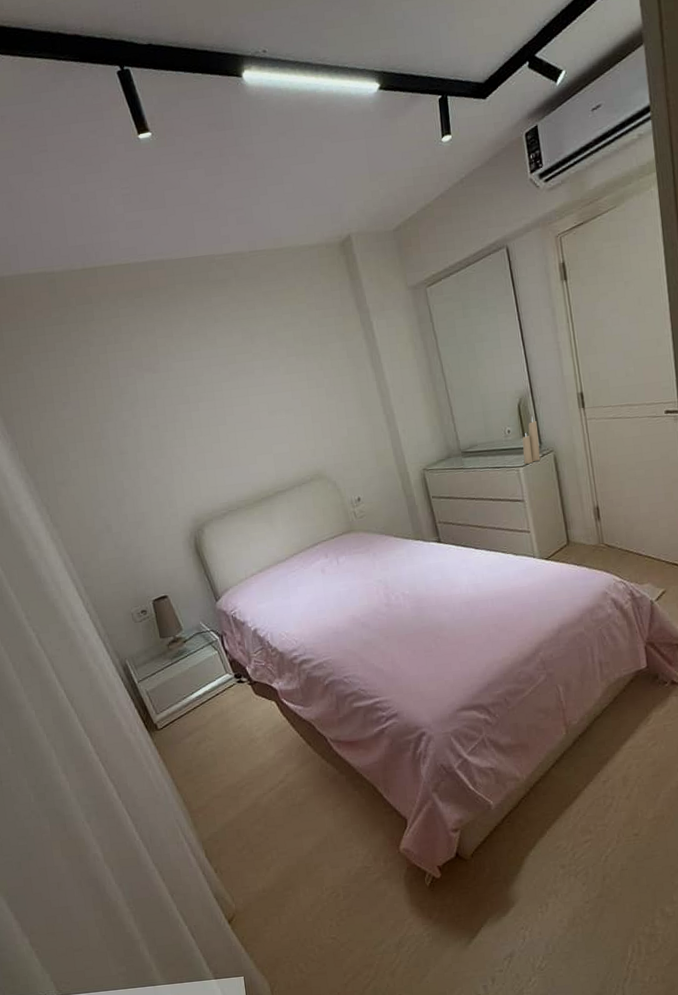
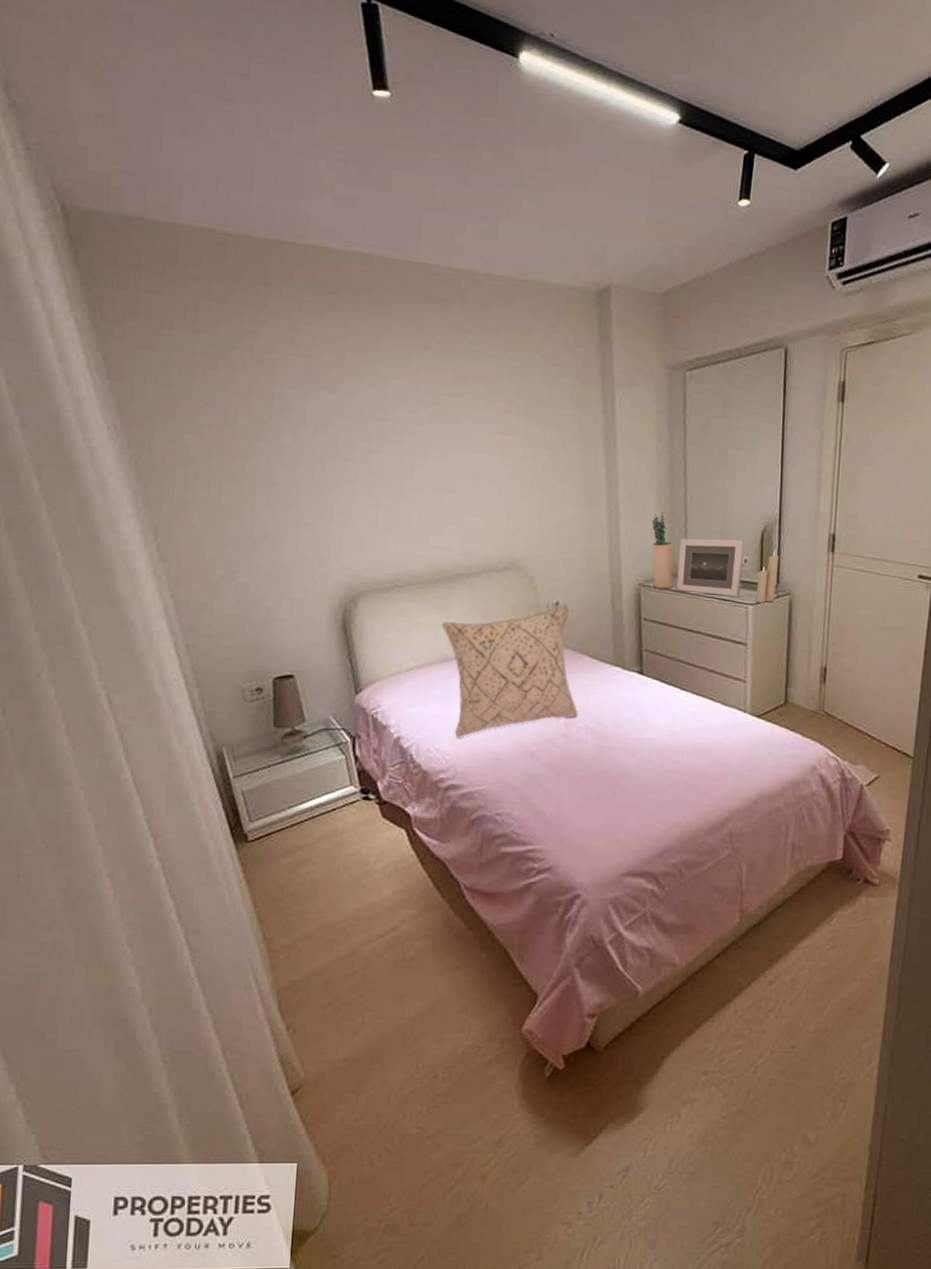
pillow: none [271,498,394,622] -> present [441,604,578,738]
vase: none [423,407,452,471] -> present [651,512,674,590]
picture frame: none [450,414,510,468] -> present [676,538,745,596]

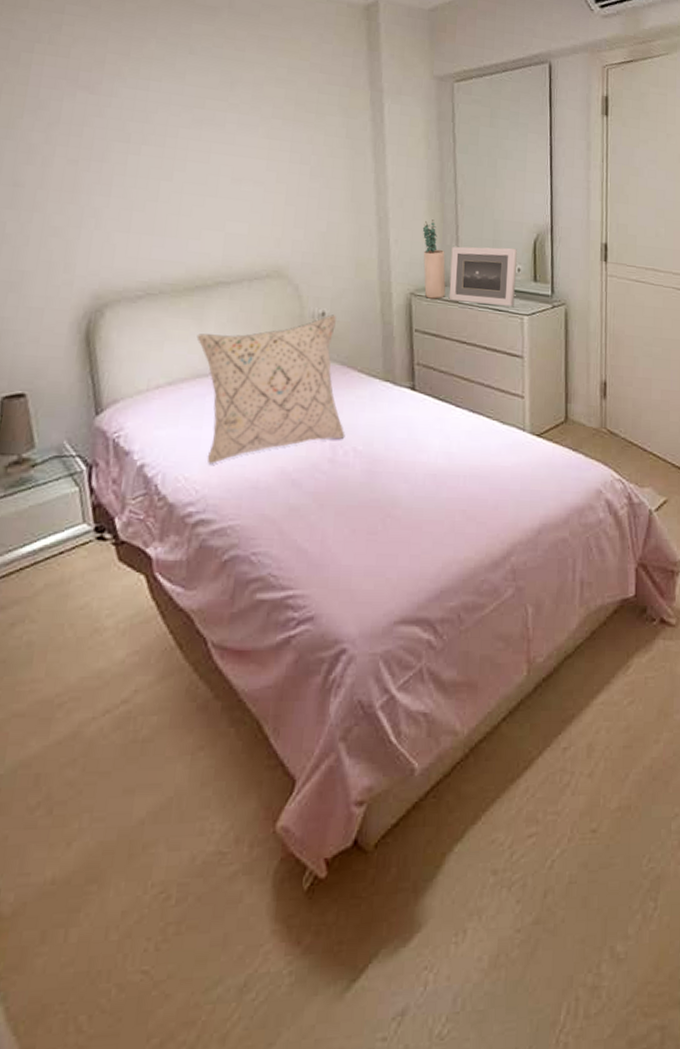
candle: present [755,549,779,603] -> none [530,258,552,314]

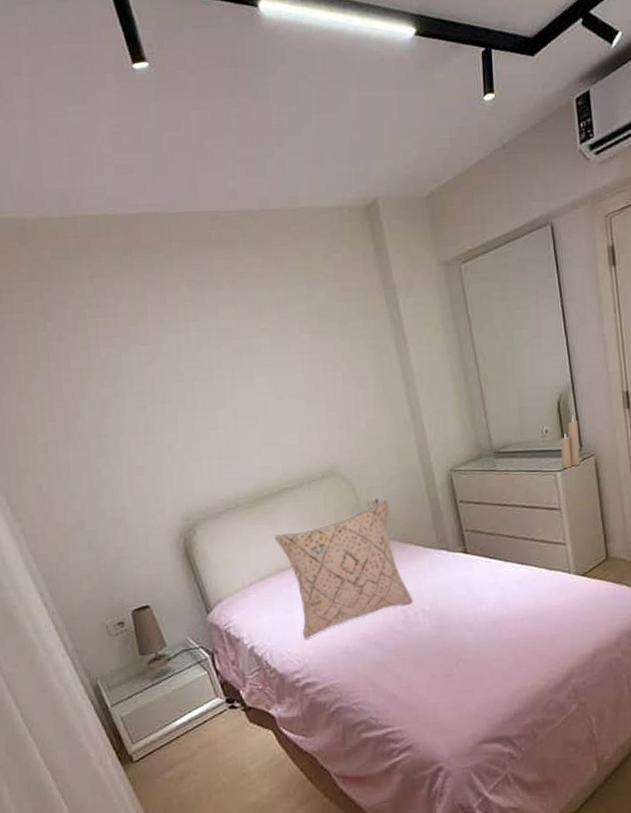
vase: present [422,219,446,300] -> none [452,399,483,472]
picture frame: present [448,246,517,306] -> none [481,411,546,470]
candle: none [530,258,552,314] -> present [561,415,580,469]

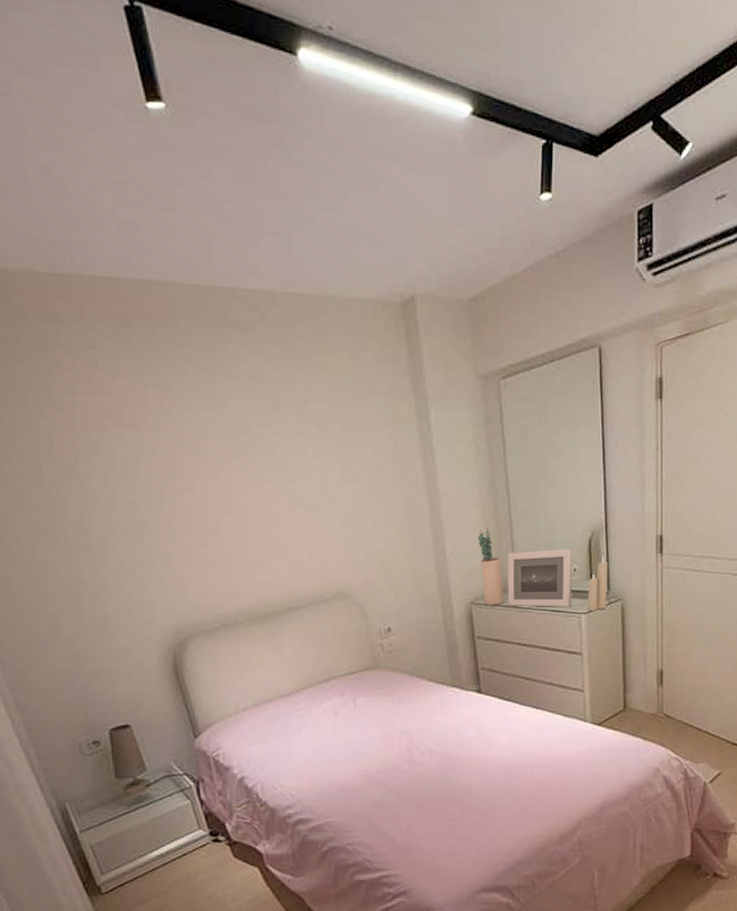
pillow: present [274,500,413,639] -> none [274,629,420,773]
vase: none [452,399,483,472] -> present [477,527,505,606]
picture frame: none [481,411,546,470] -> present [507,548,572,606]

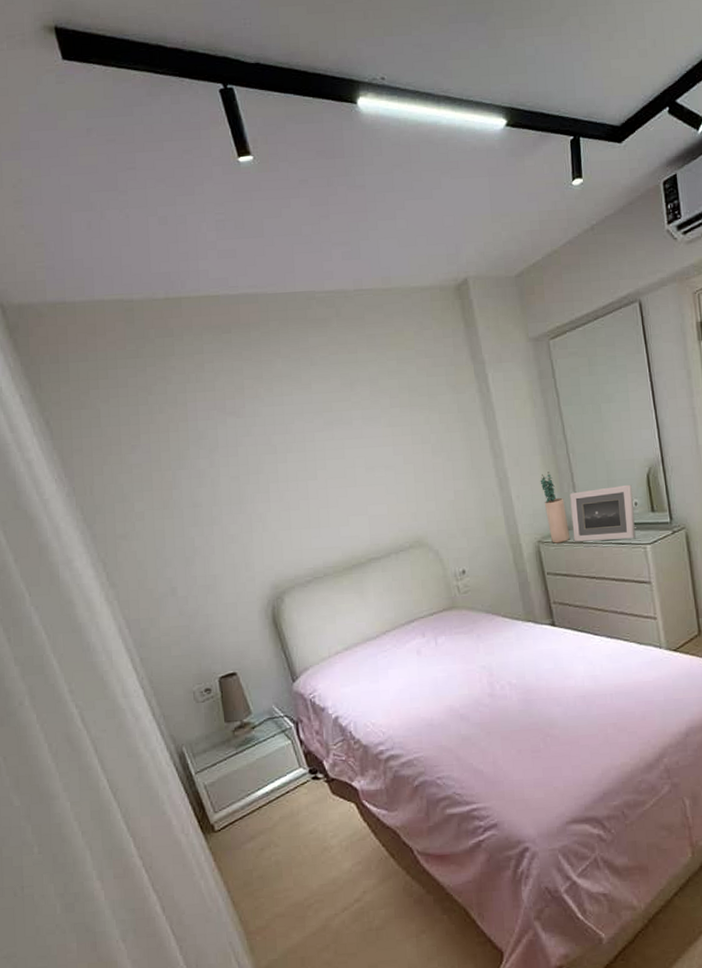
candle: present [587,555,607,611] -> none [650,488,671,542]

